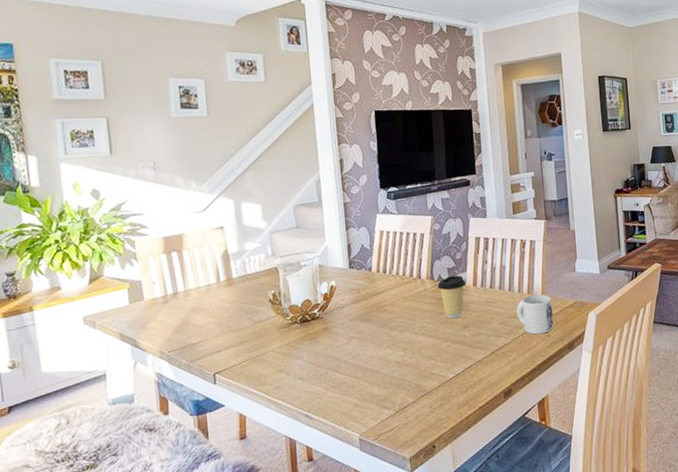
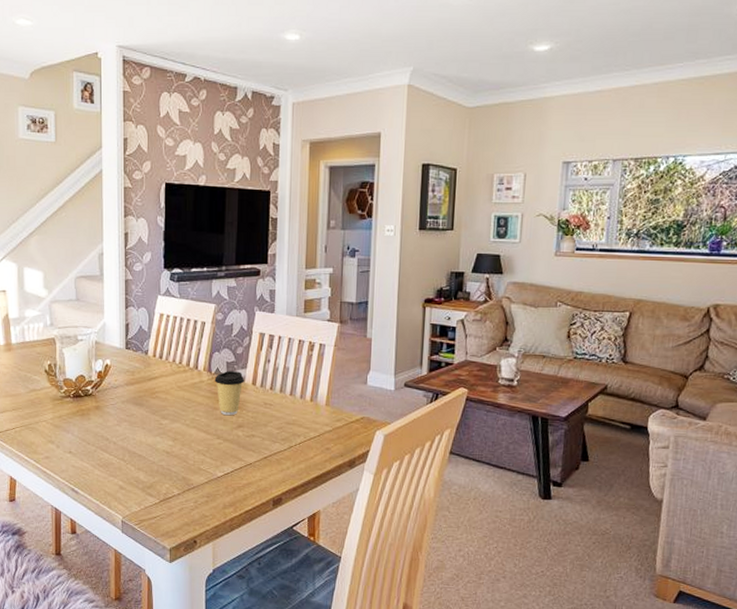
mug: present [516,294,553,335] -> none [296,403,336,446]

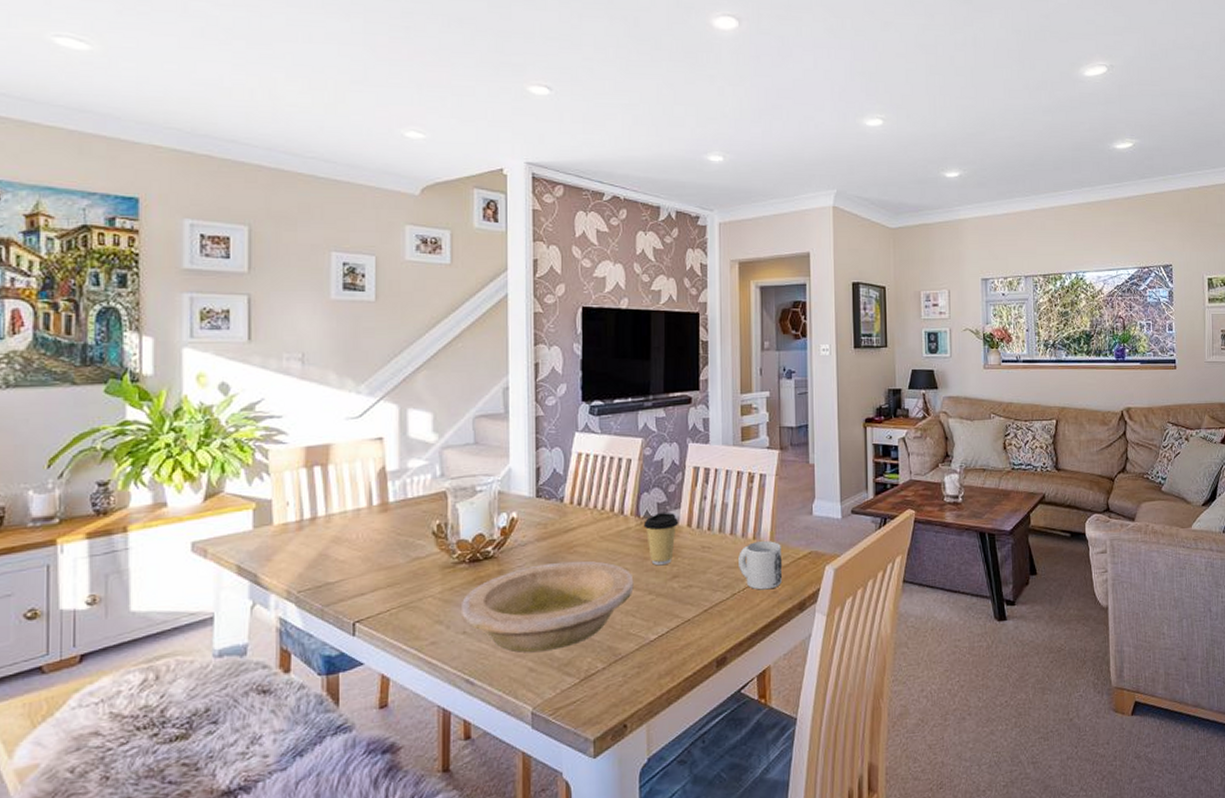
bowl: none [68,404,205,474] -> present [462,560,634,652]
mug: none [296,403,336,446] -> present [738,541,783,590]

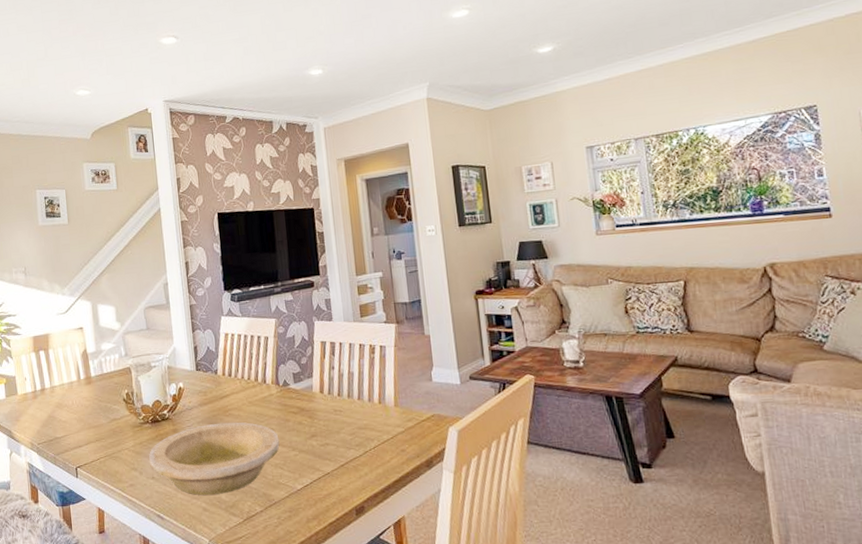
coffee cup: present [643,512,679,566] -> none [283,380,313,427]
mug: present [738,541,783,590] -> none [367,405,408,449]

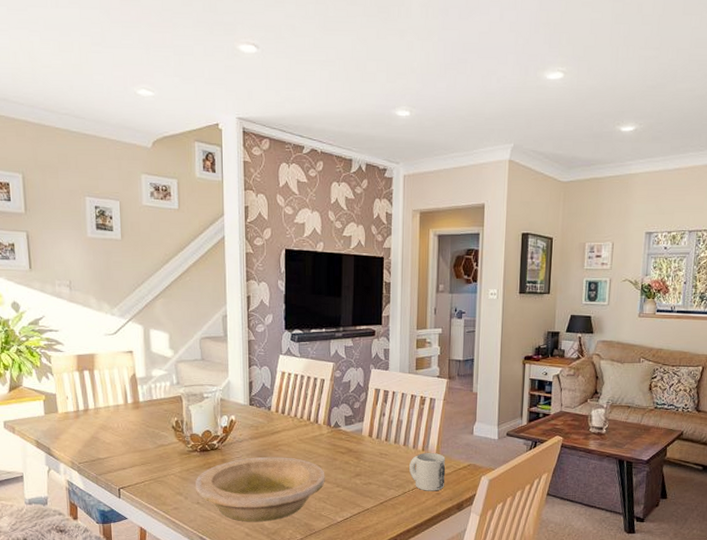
mug: none [367,405,408,449] -> present [409,453,446,491]

